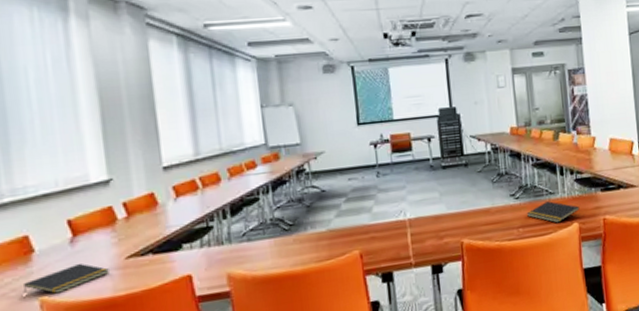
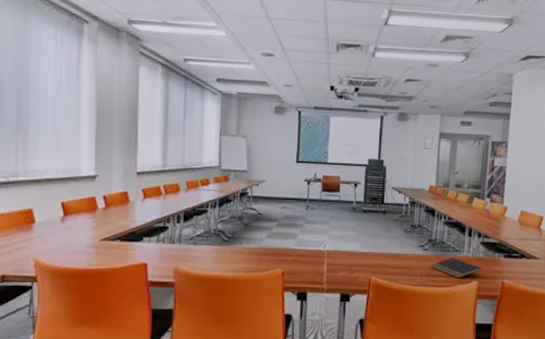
notepad: present [23,263,109,294] -> none [23,237,87,258]

